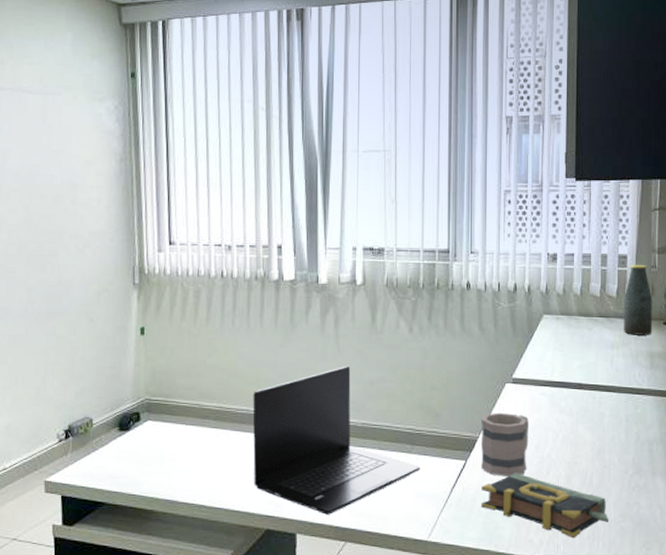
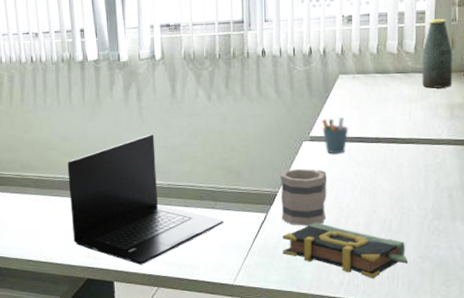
pen holder: none [525,359,552,399] -> present [322,116,349,154]

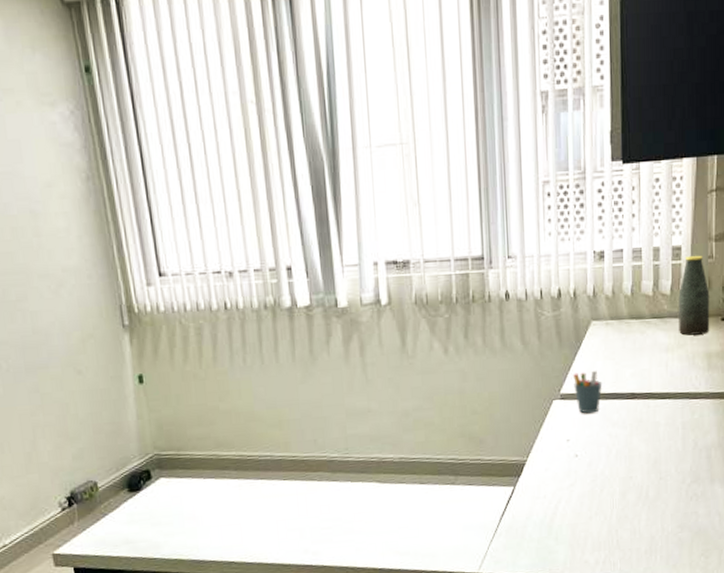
laptop: present [67,134,224,265] -> none [275,396,466,558]
mug: present [280,168,327,226] -> none [528,431,580,499]
book: present [282,222,409,279] -> none [532,493,667,555]

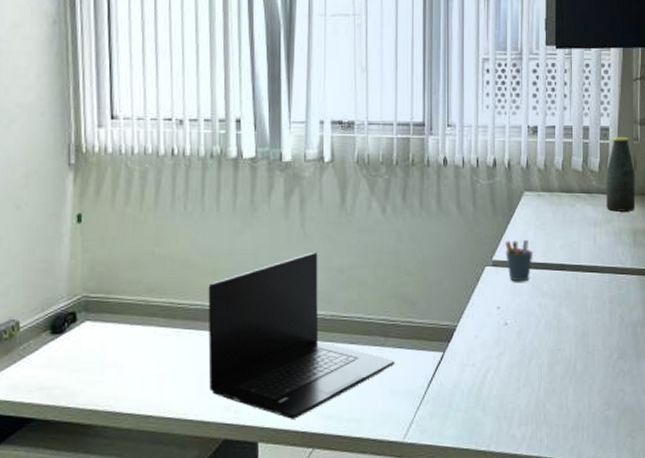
laptop: none [275,396,466,558] -> present [208,251,395,419]

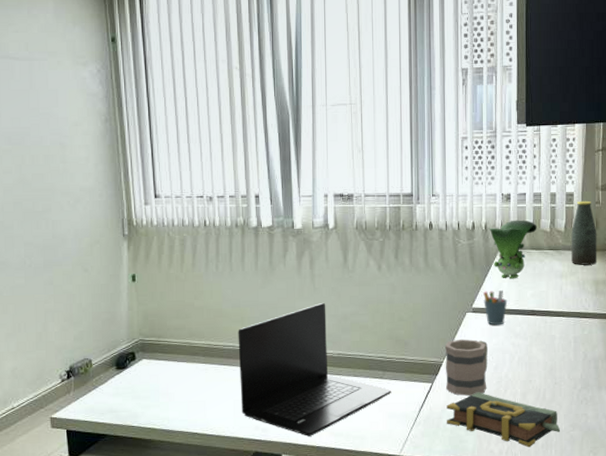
mug: none [459,298,510,368] -> present [444,339,488,396]
book: none [460,363,594,431] -> present [447,392,561,448]
toy figurine: none [513,157,568,227] -> present [489,220,537,279]

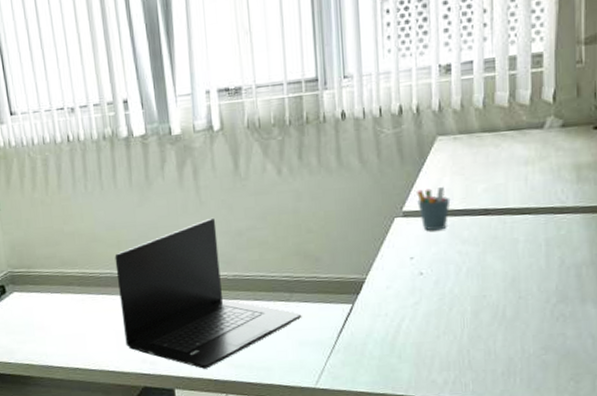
mug: present [444,339,488,396] -> none [367,249,426,317]
book: present [447,392,561,448] -> none [372,312,528,376]
toy figurine: present [489,220,537,279] -> none [422,95,490,172]
bottle: present [571,200,597,265] -> none [540,61,579,147]

